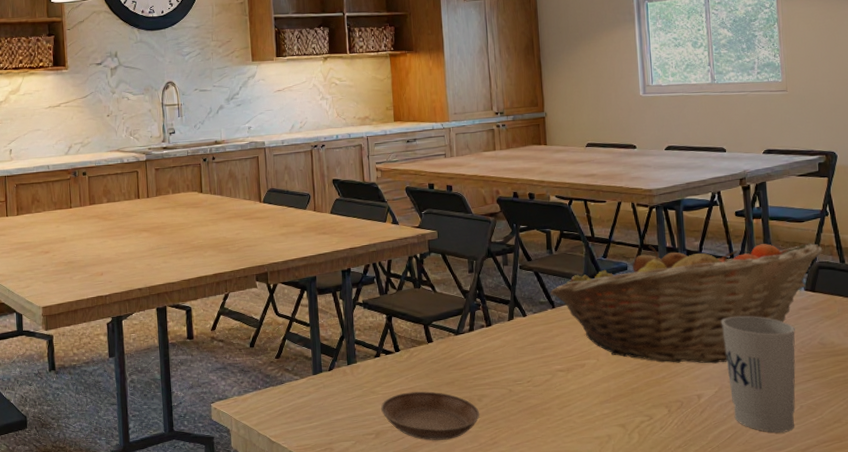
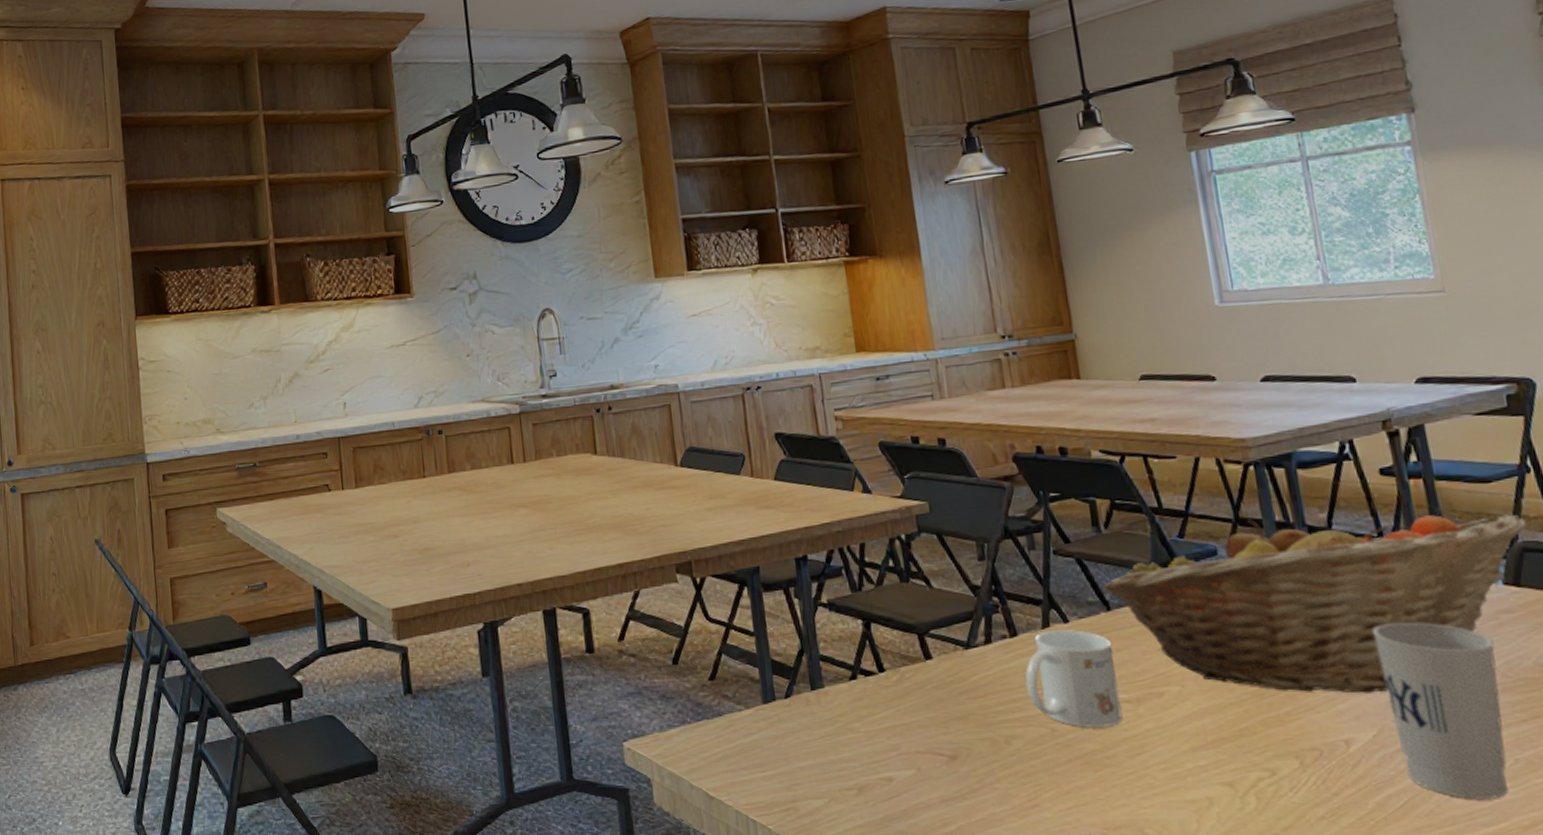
saucer: present [381,391,480,440] -> none [863,729,1010,800]
mug: none [494,321,557,389] -> present [1025,630,1123,728]

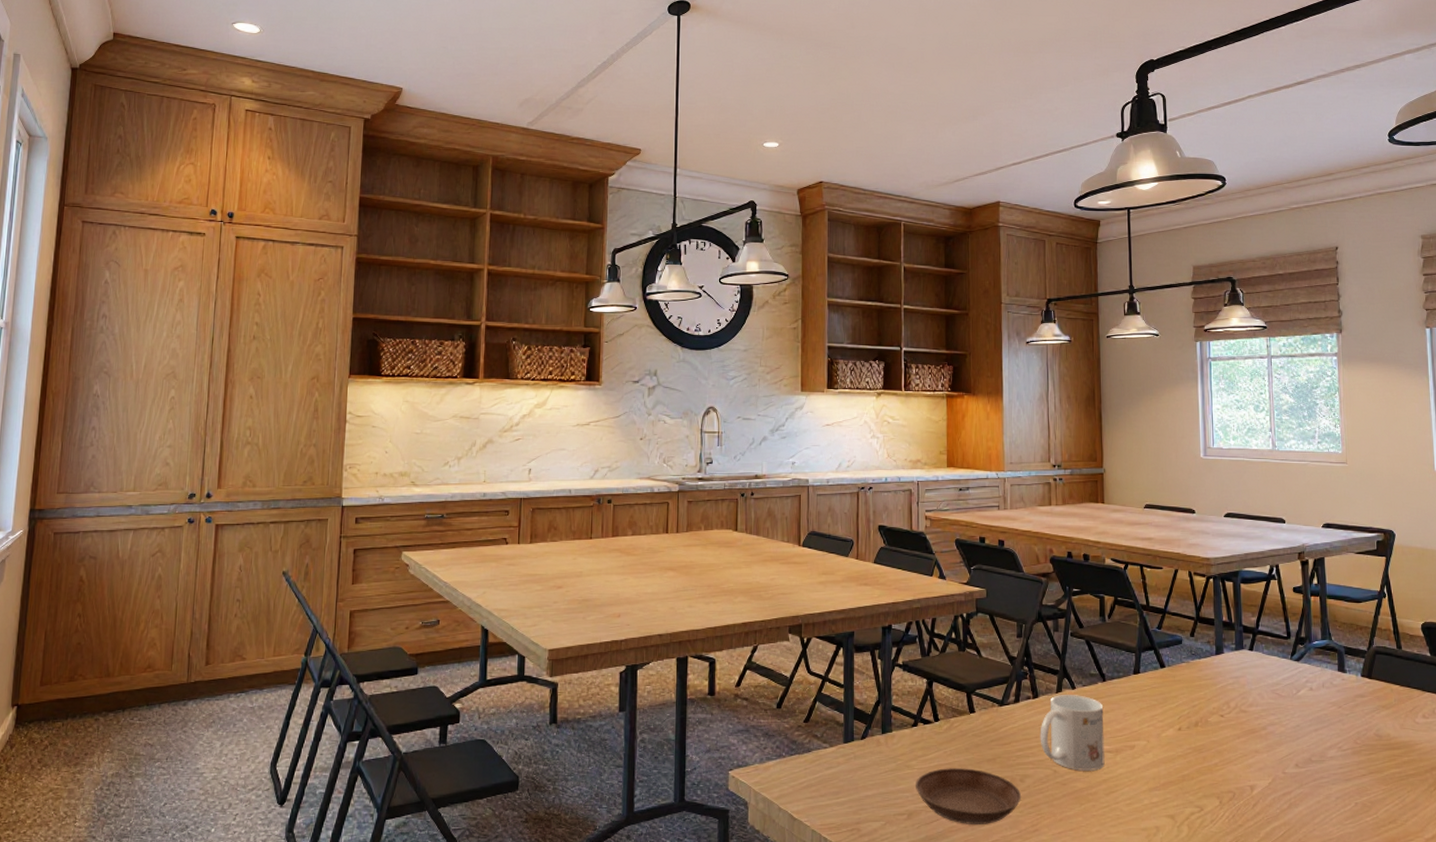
saucer: none [863,729,1010,800] -> present [916,768,1022,824]
fruit basket: present [1102,513,1528,693] -> none [1102,618,1380,752]
cup: present [1371,622,1508,799] -> none [1276,700,1351,831]

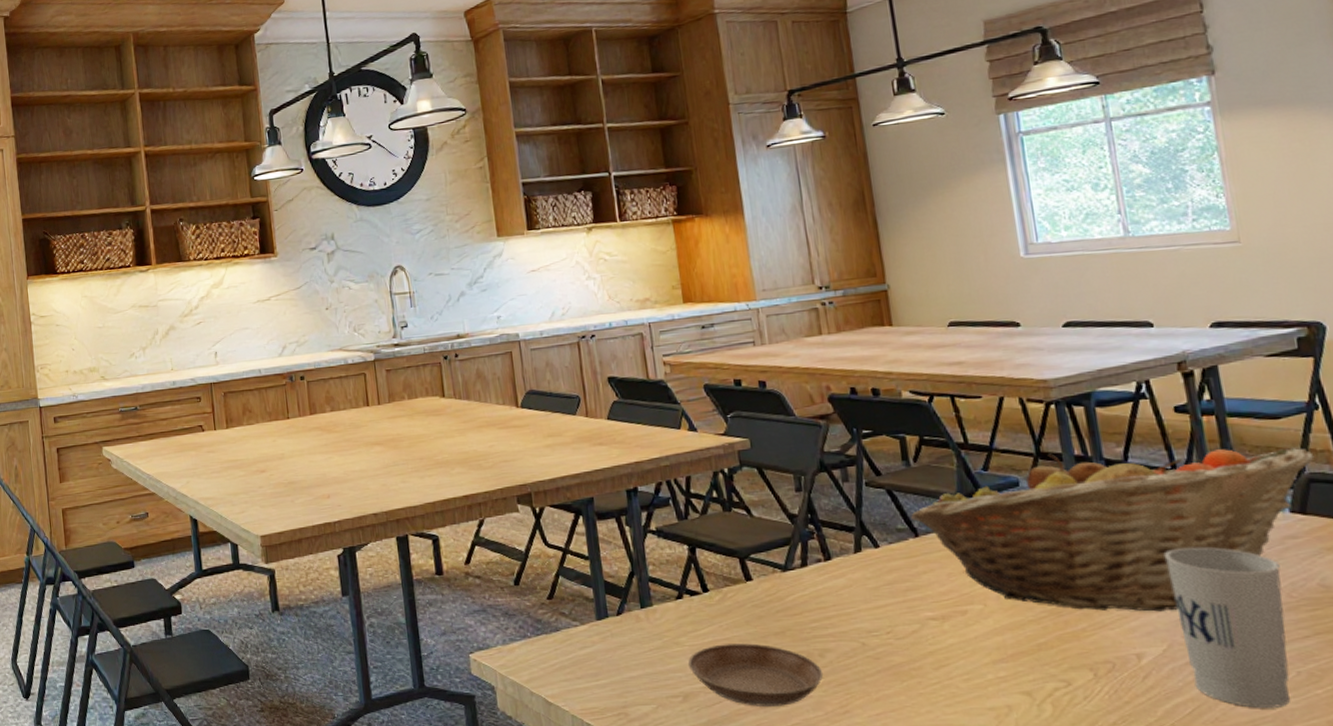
mug: present [1040,695,1105,771] -> none [838,554,929,642]
fruit basket: none [1102,618,1380,752] -> present [911,447,1315,612]
cup: none [1276,700,1351,831] -> present [1163,547,1290,708]

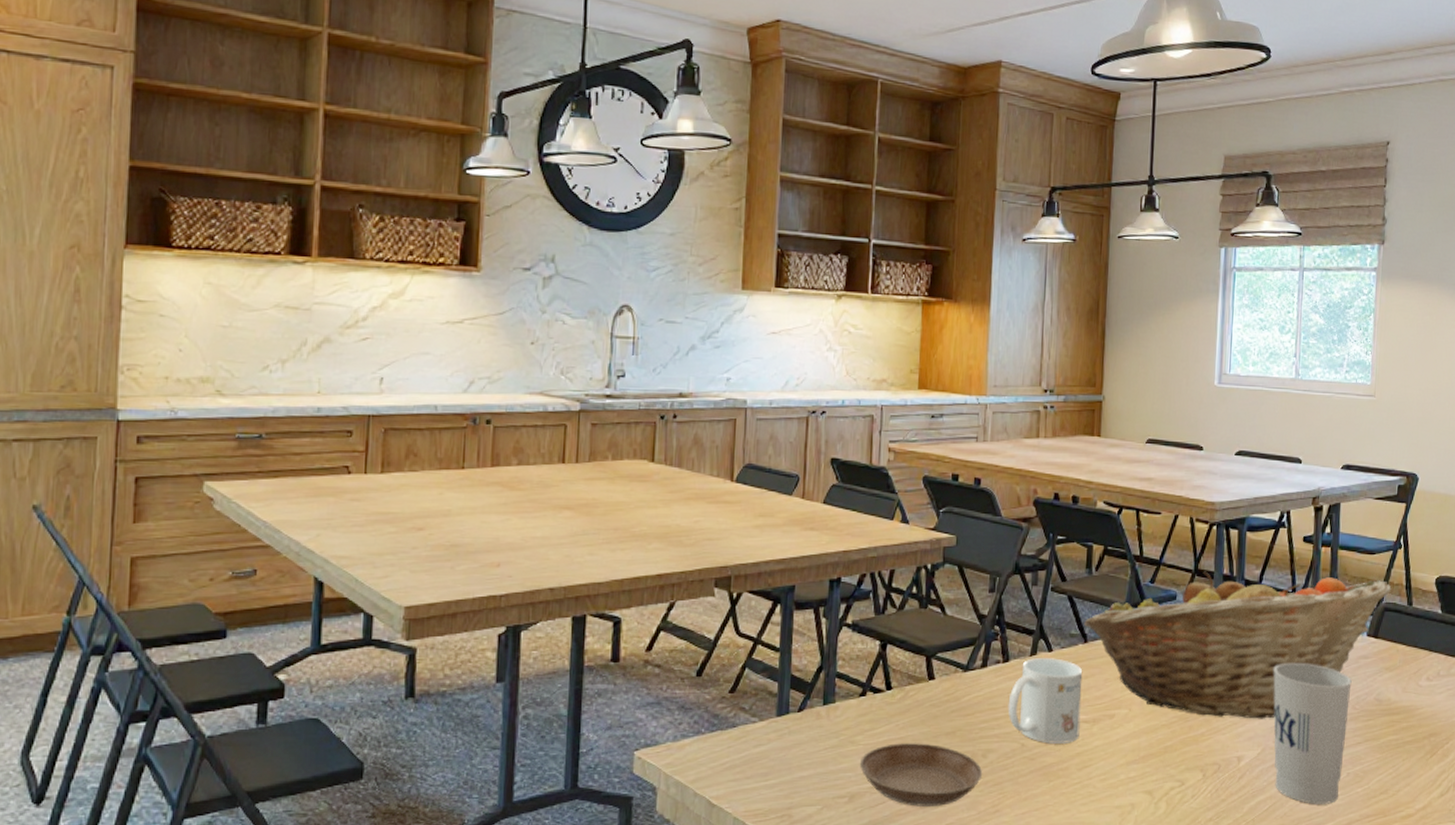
mug: none [838,554,929,642] -> present [1008,658,1083,744]

